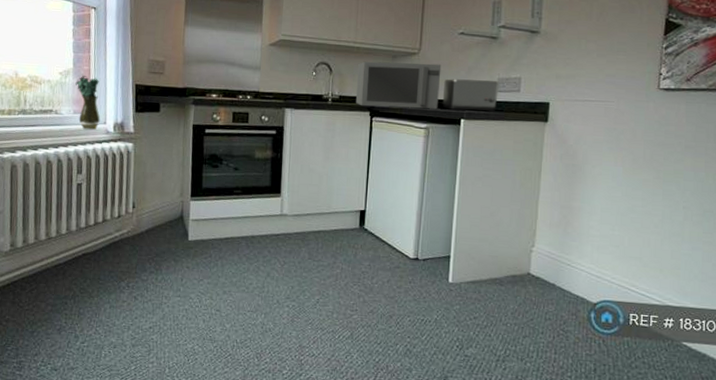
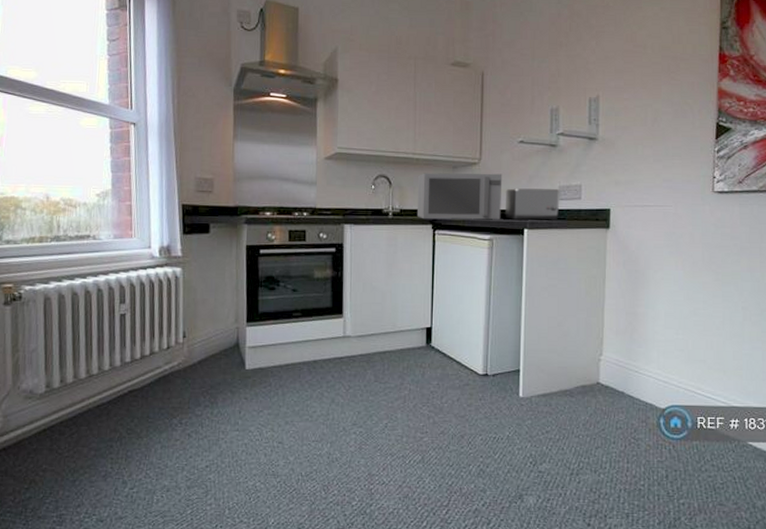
vase: present [75,73,101,131] -> none [114,195,144,256]

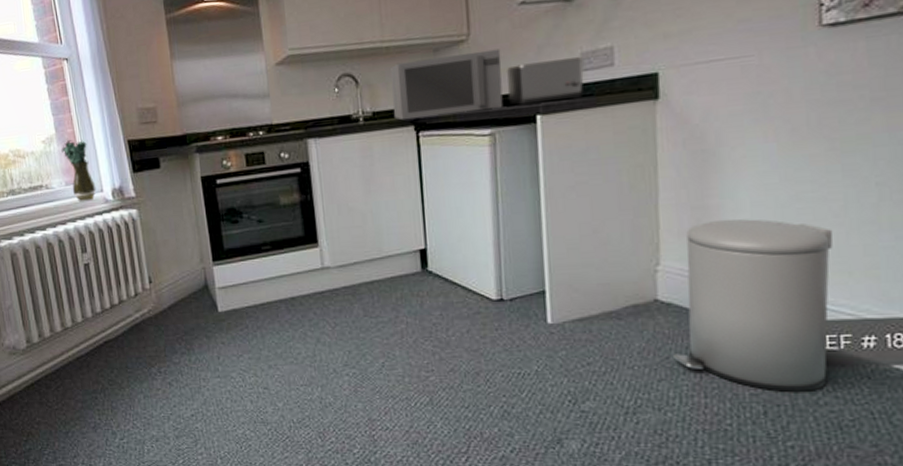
vase: none [114,195,144,256] -> present [61,138,97,203]
pedal bin: none [606,324,715,461] -> present [672,219,834,393]

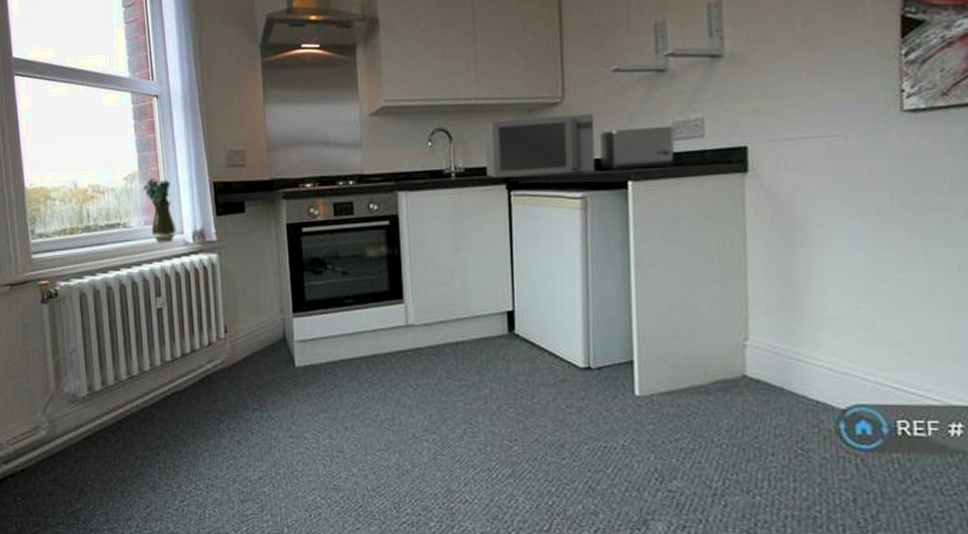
pedal bin: present [672,219,834,393] -> none [760,296,919,481]

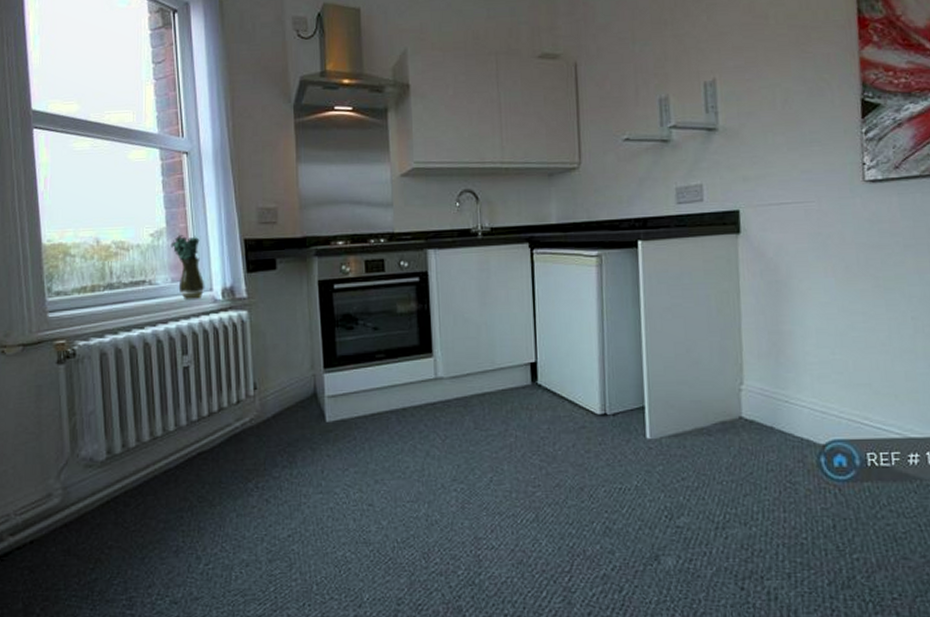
microwave: present [483,113,596,179] -> none [508,178,609,238]
toaster: present [599,125,675,171] -> none [612,190,679,231]

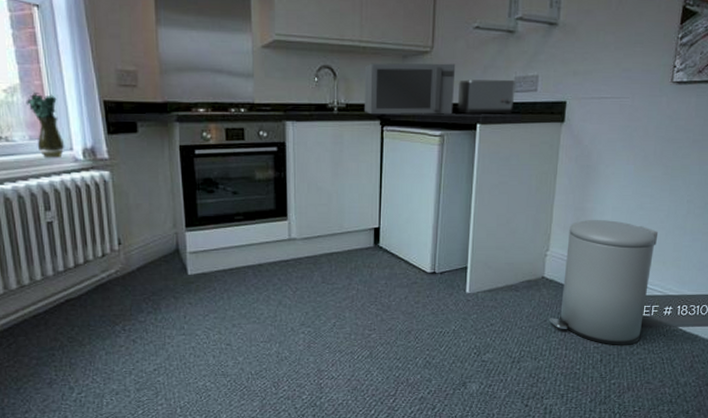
microwave: none [508,178,609,238] -> present [364,63,456,115]
toaster: none [612,190,679,231] -> present [457,79,516,115]
pedal bin: none [755,344,883,507] -> present [548,219,659,346]

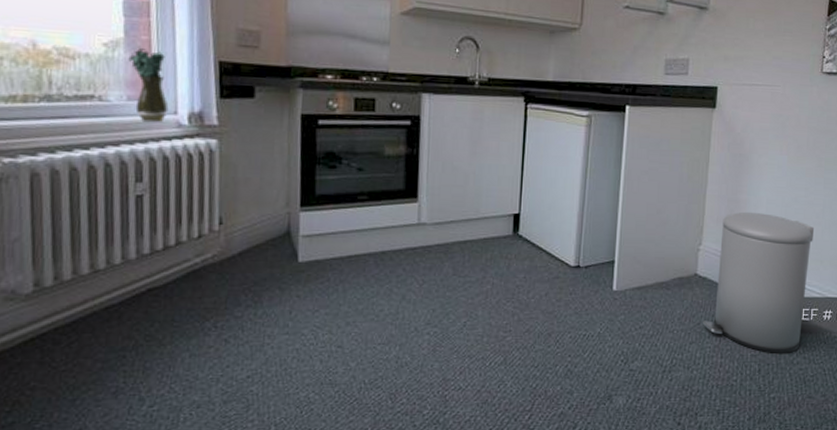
microwave: present [364,63,456,115] -> none [507,36,605,95]
toaster: present [457,79,516,115] -> none [605,59,666,97]

